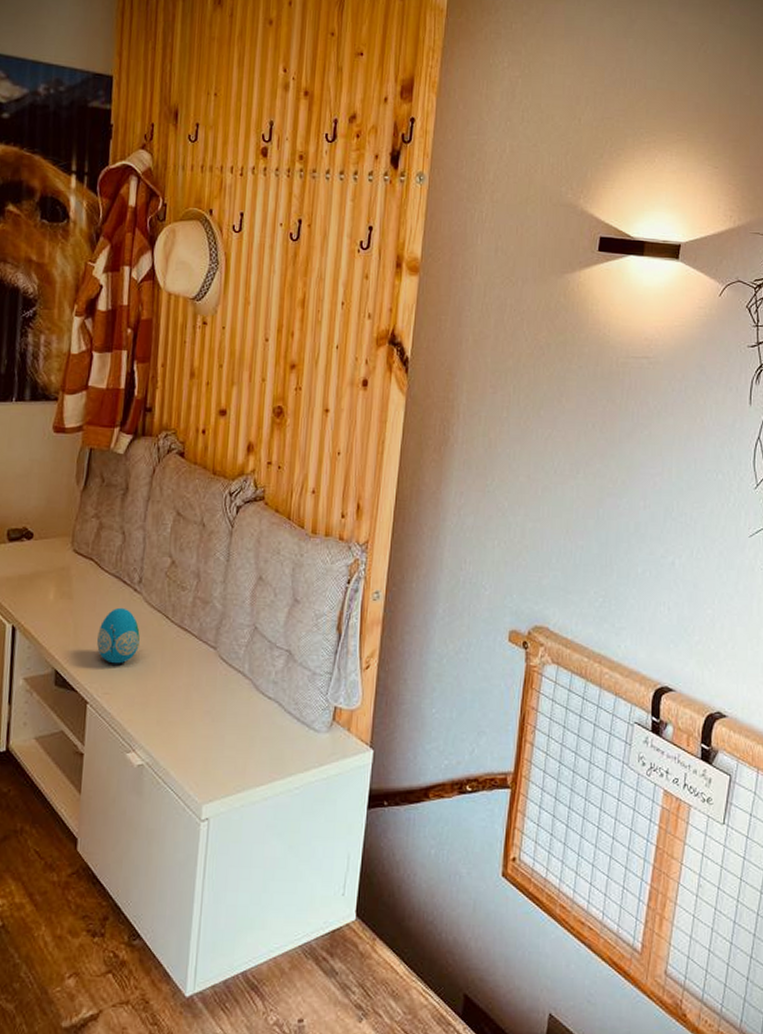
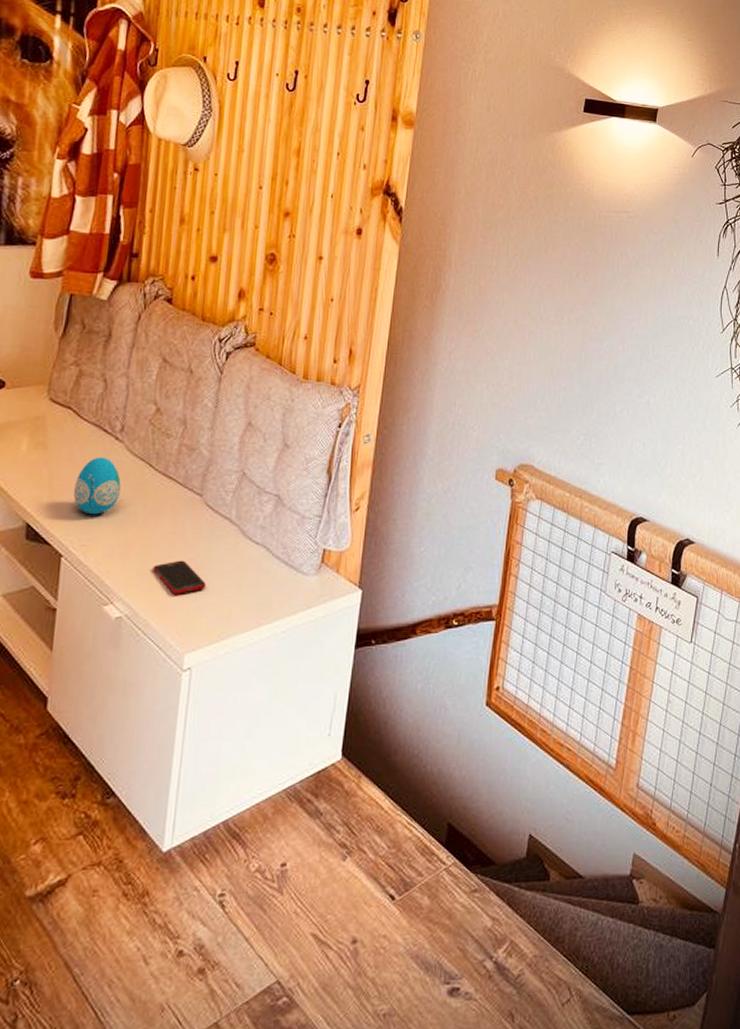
cell phone: none [171,711,222,746] -> present [152,560,207,595]

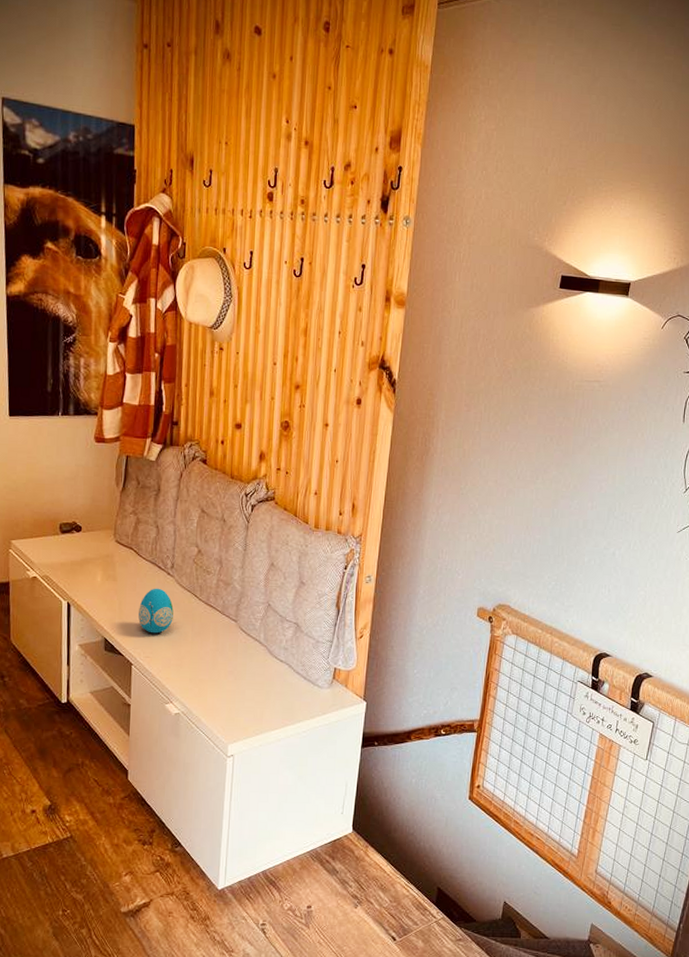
cell phone: present [152,560,207,595] -> none [201,671,243,698]

